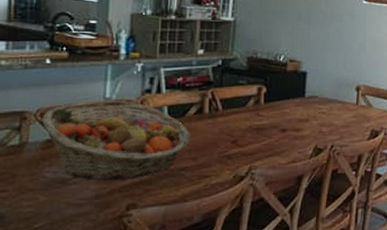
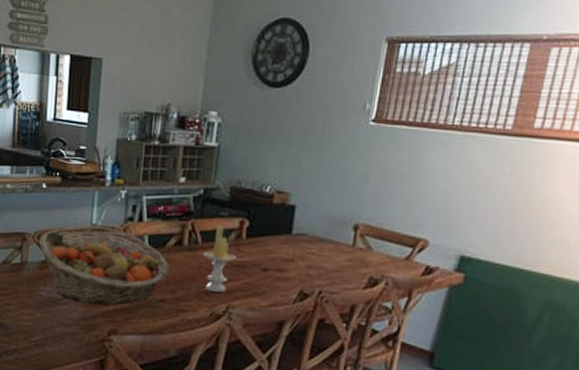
candle: none [223,92,257,155] -> present [202,224,237,292]

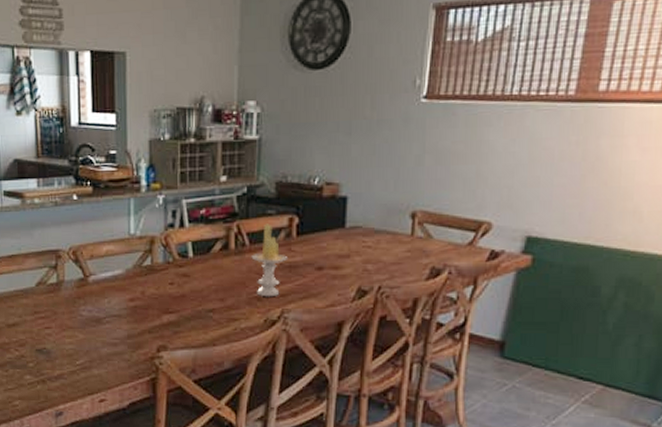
fruit basket: present [38,226,170,306] -> none [74,237,218,320]

